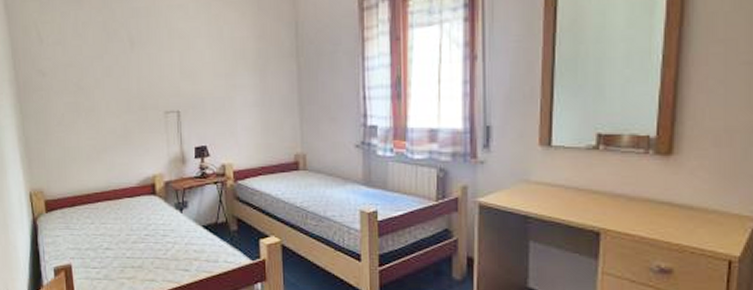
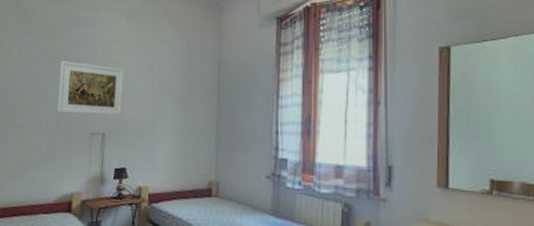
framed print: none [121,33,196,92] -> present [57,61,125,117]

